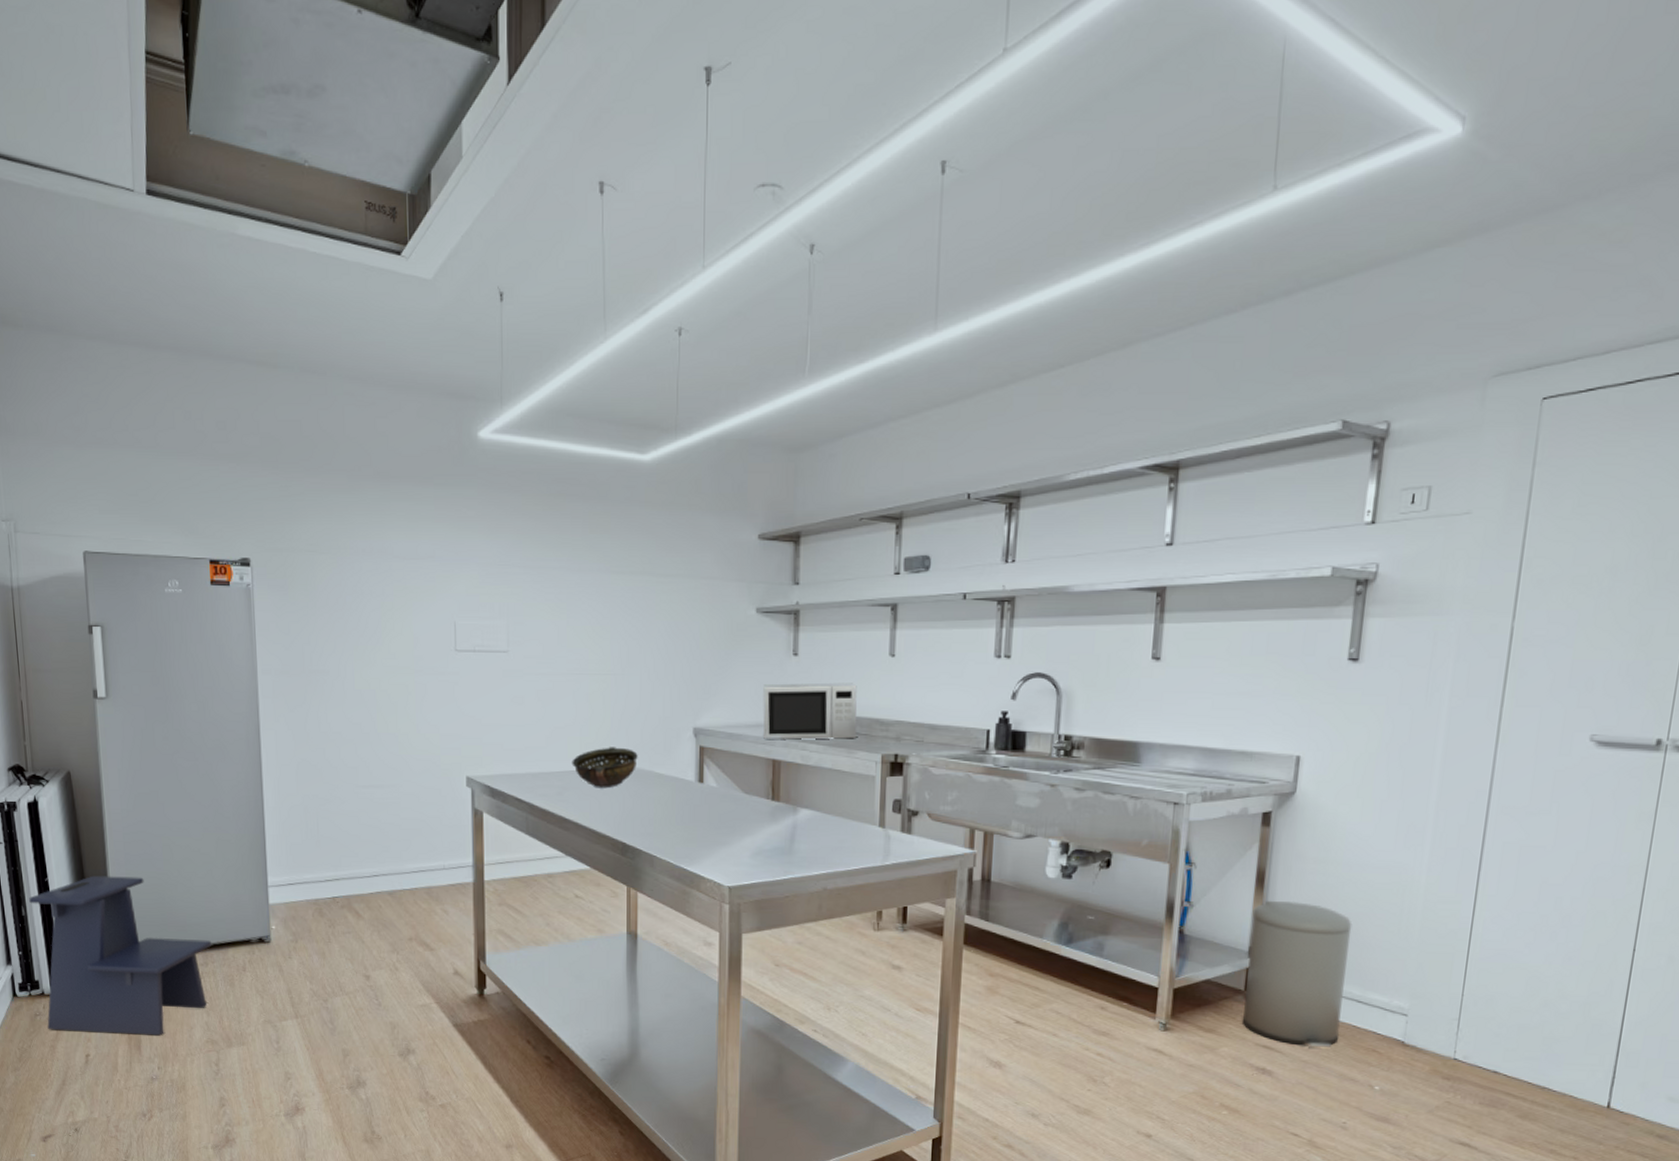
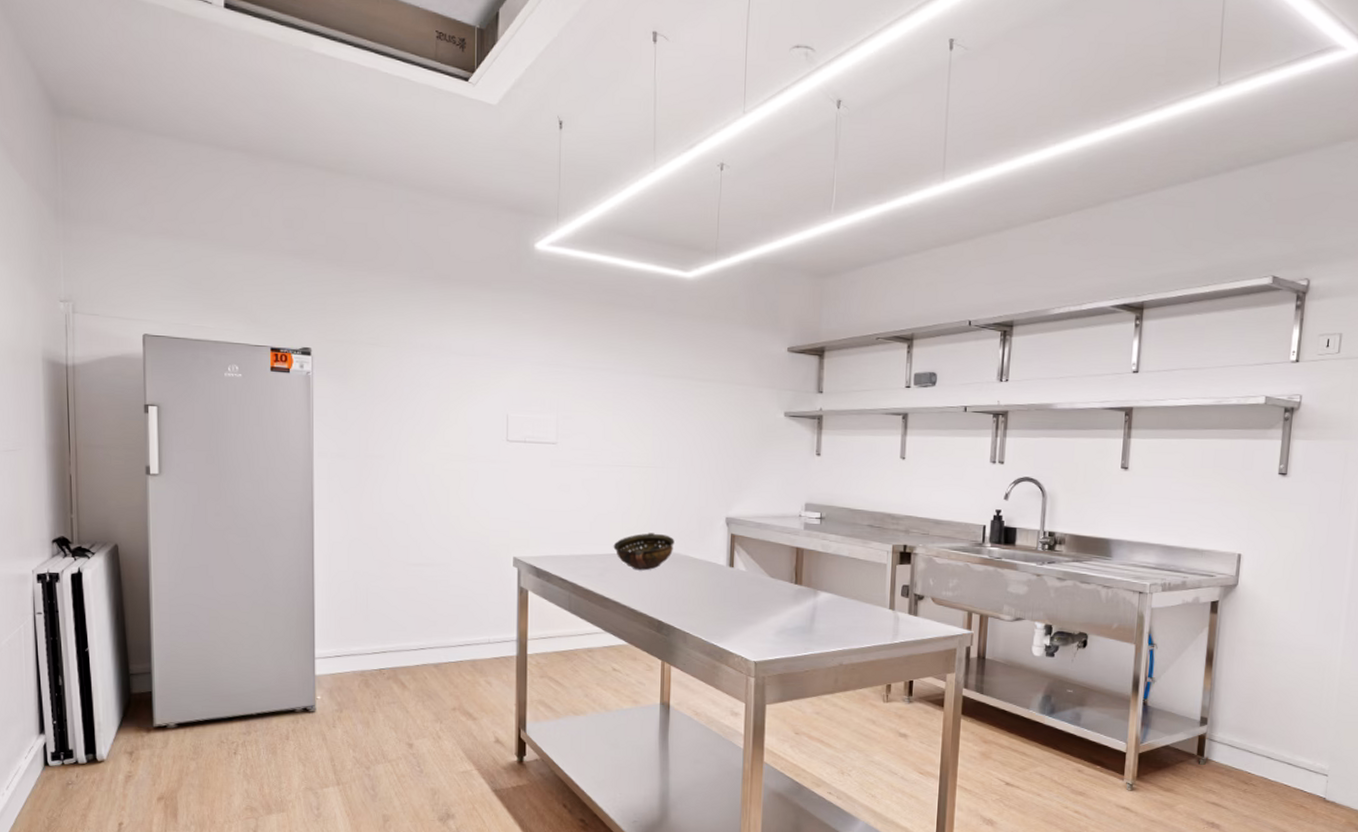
step stool: present [29,875,212,1036] -> none [67,646,256,804]
microwave: present [763,682,857,740] -> none [788,480,872,531]
pedal bin: present [1242,901,1352,1047] -> none [1195,677,1284,804]

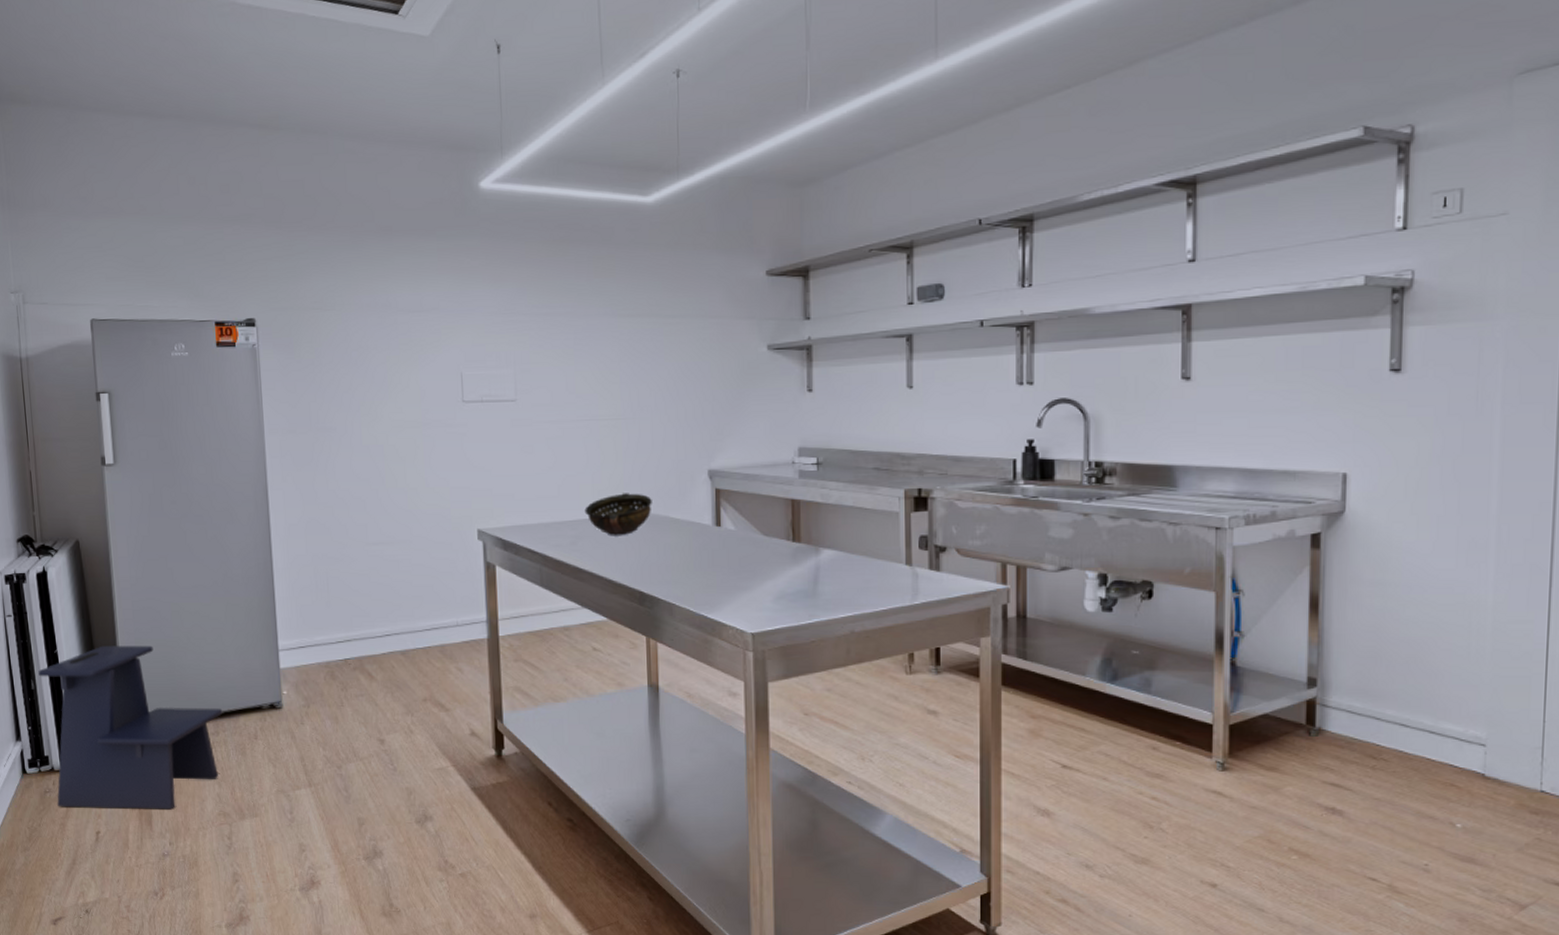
step stool: none [67,646,256,804] -> present [38,645,223,810]

